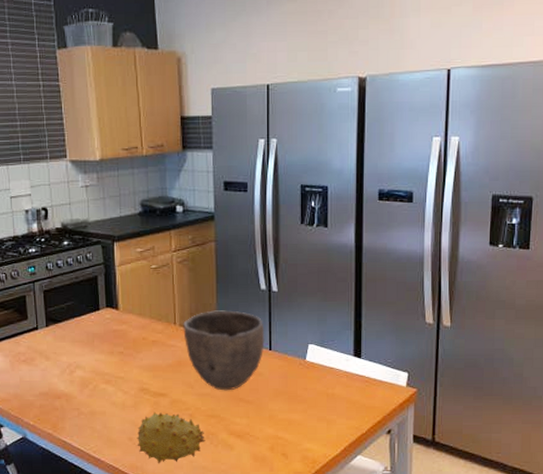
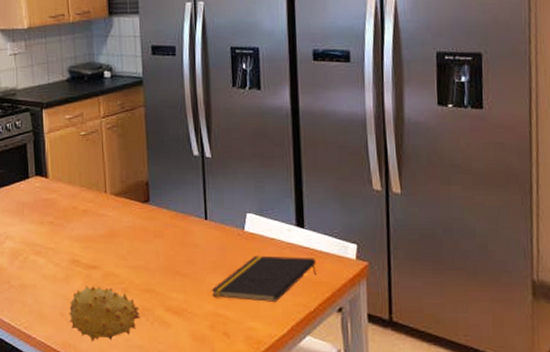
bowl: present [183,310,265,391] -> none [114,177,200,263]
notepad: none [272,383,371,425] -> present [211,255,317,302]

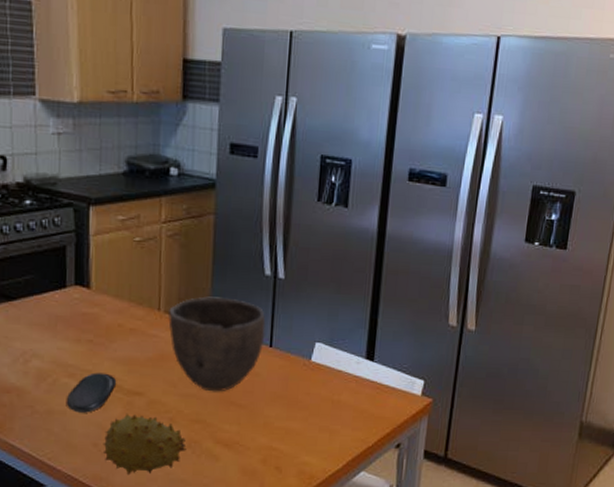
oval tray: none [35,250,76,286] -> present [66,372,117,413]
bowl: none [114,177,200,263] -> present [168,296,266,392]
notepad: present [211,255,317,302] -> none [267,388,382,436]

